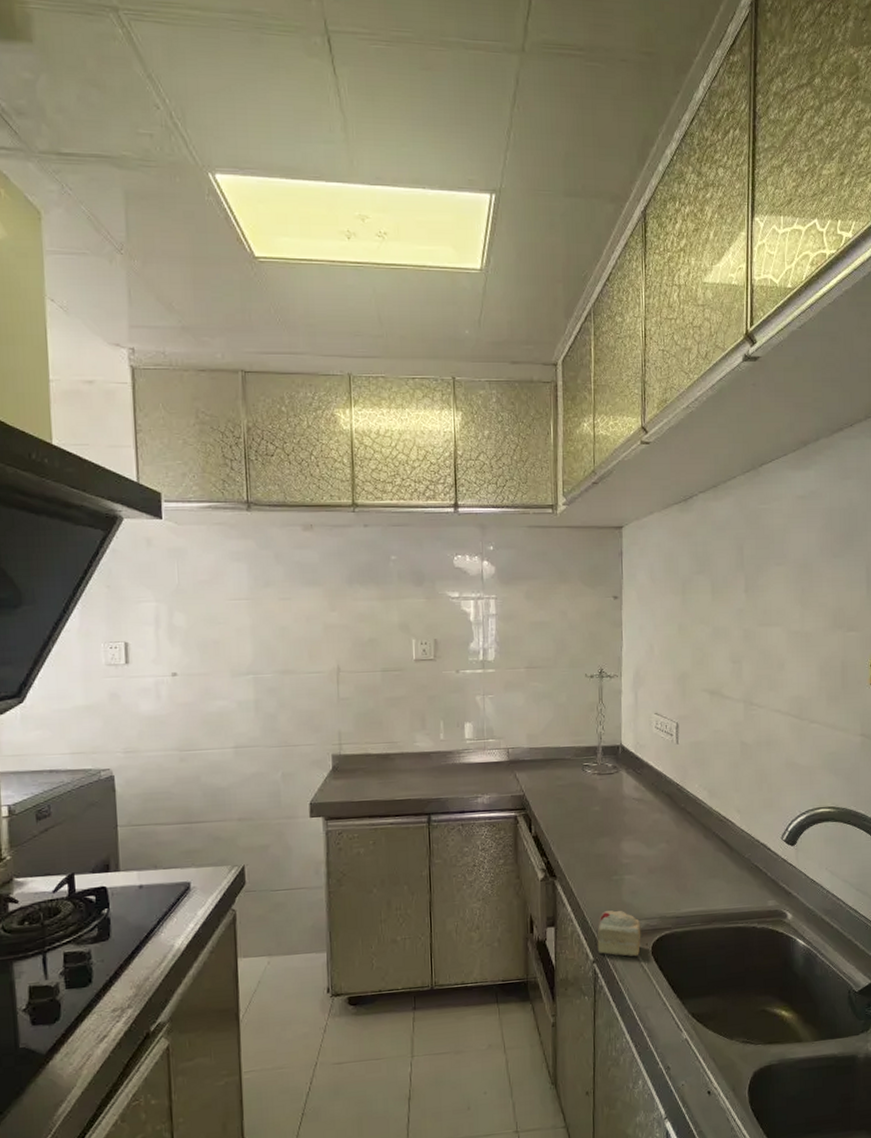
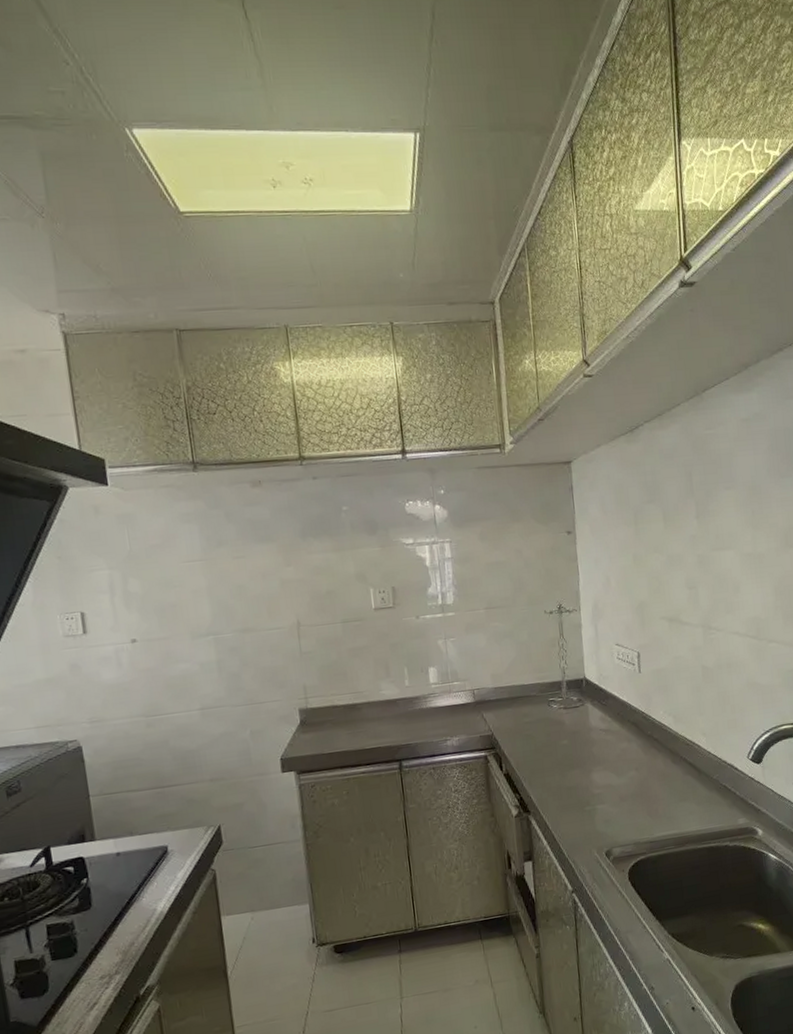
cake slice: present [597,910,641,957] -> none [574,840,617,884]

